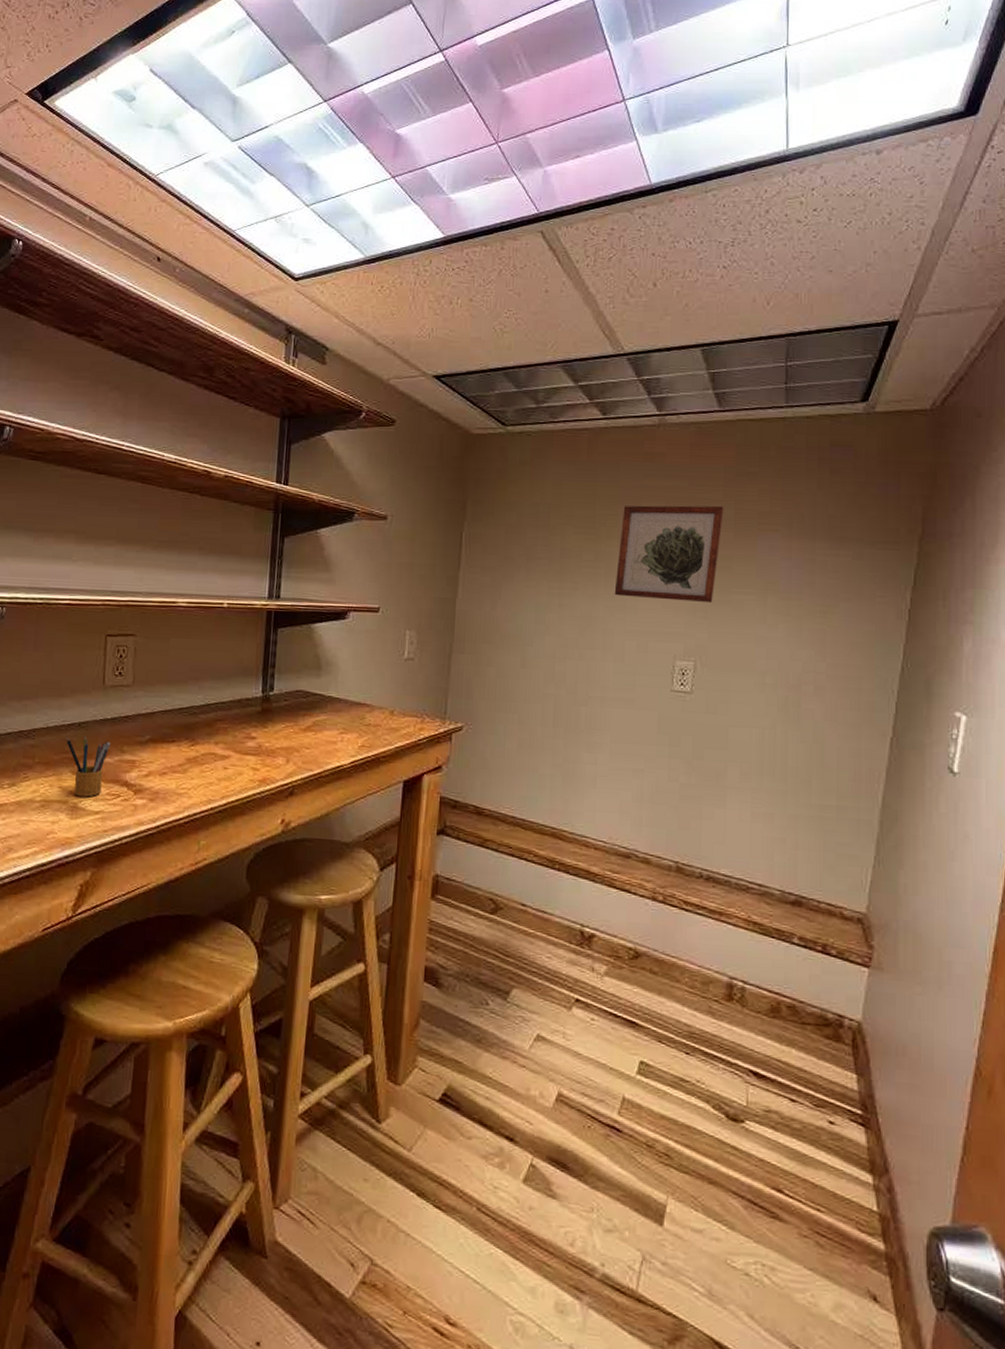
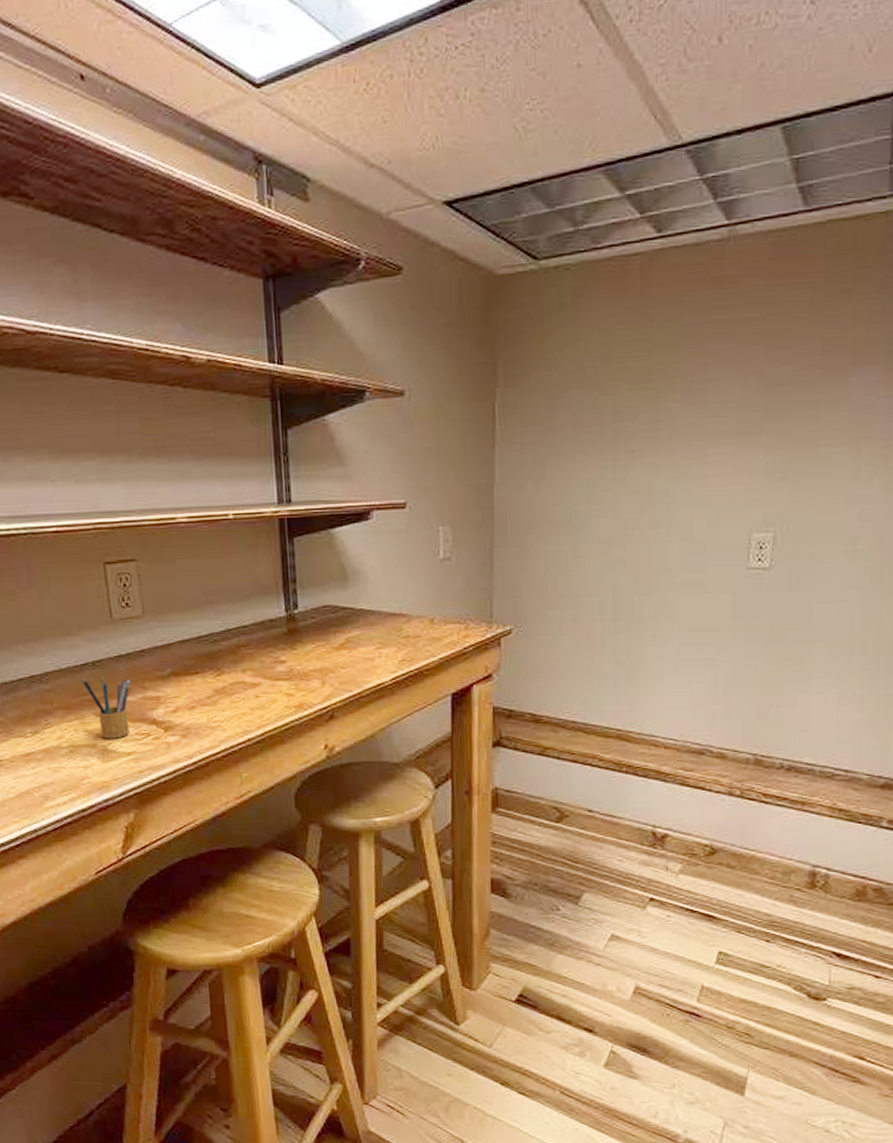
wall art: present [614,505,724,604] -> none [678,337,810,463]

